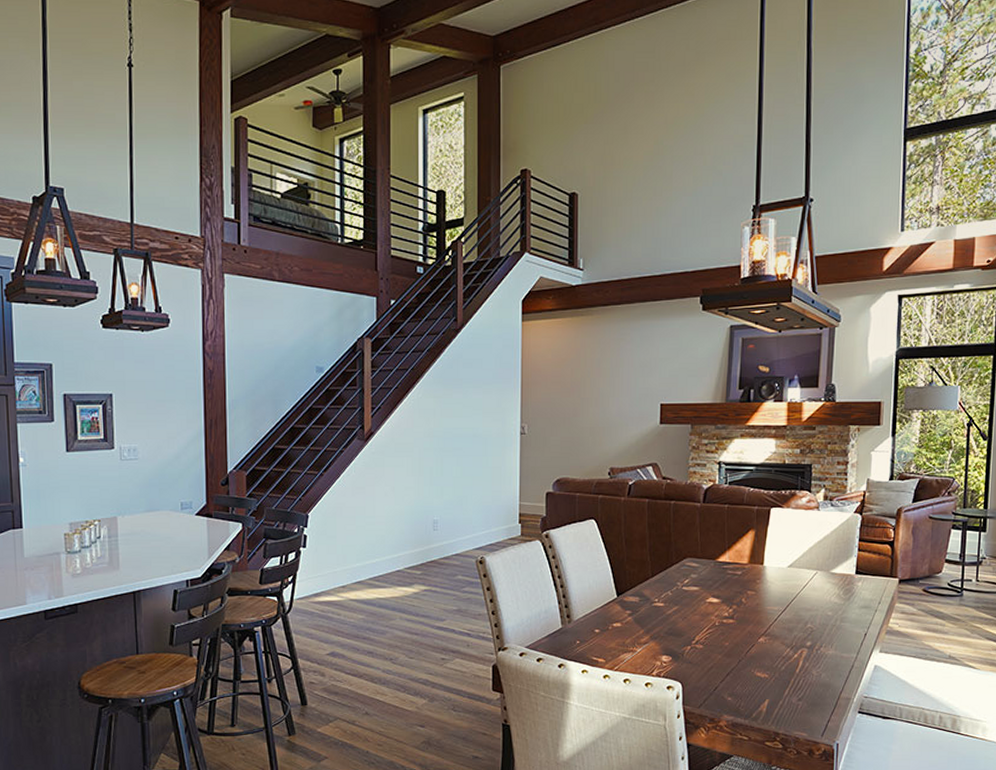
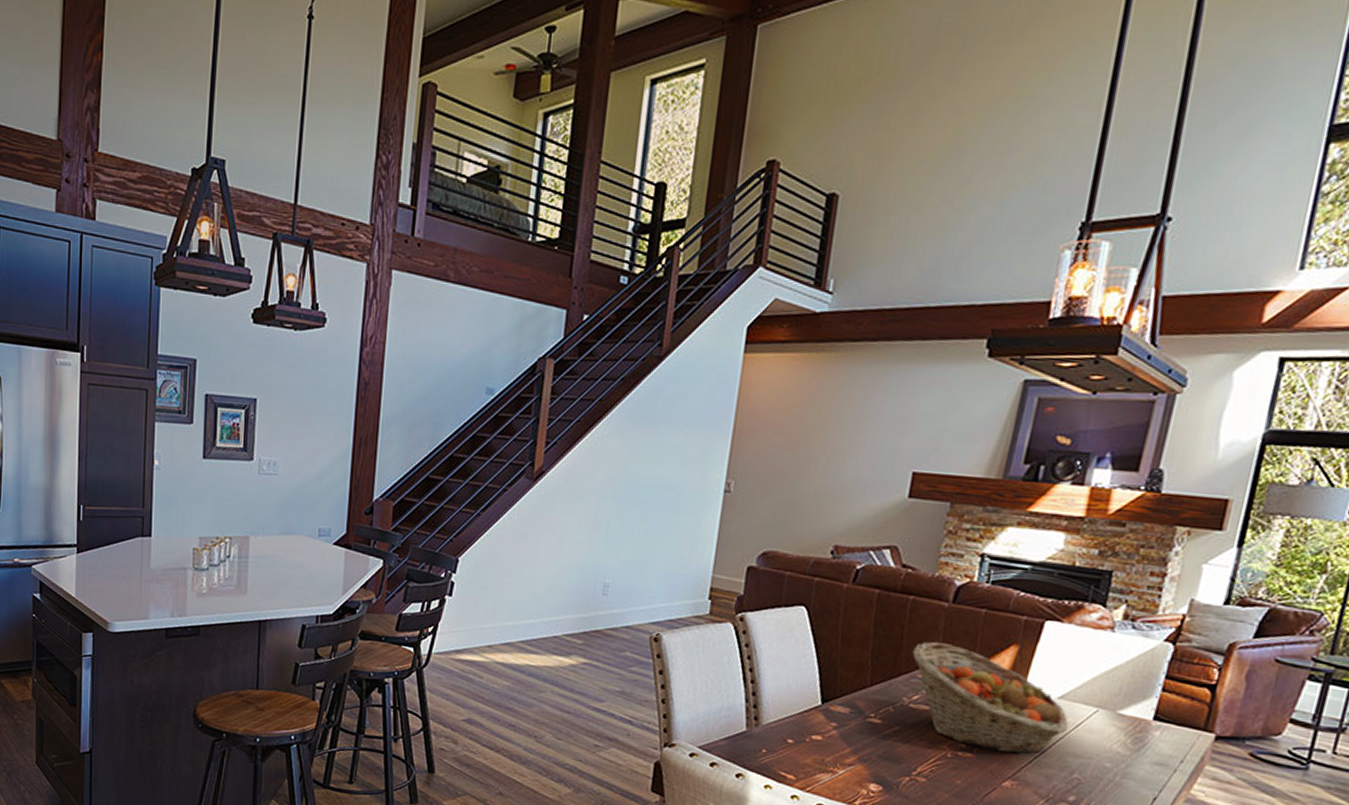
fruit basket: none [679,536,798,615] -> present [912,641,1069,755]

